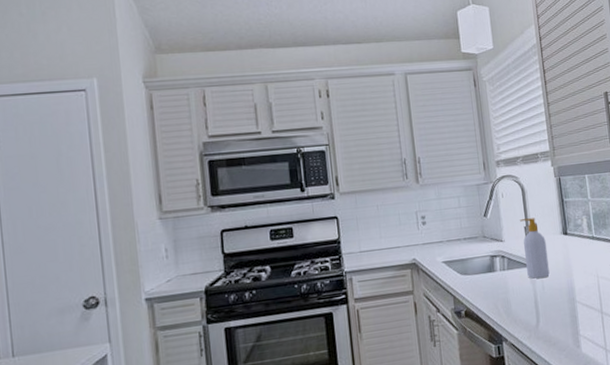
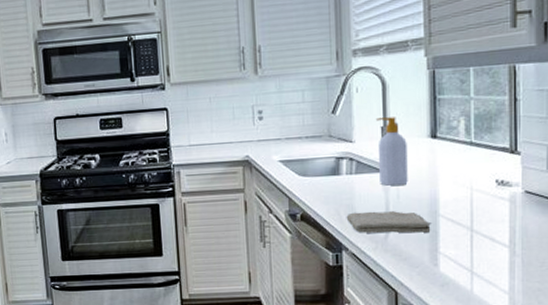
washcloth: none [503,300,572,324] -> present [346,211,431,233]

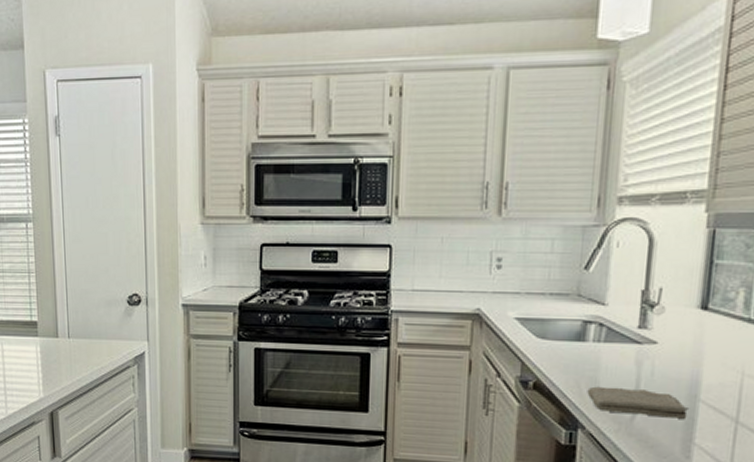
soap bottle: present [375,117,408,186] -> none [632,280,671,360]

